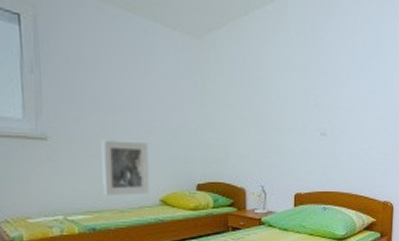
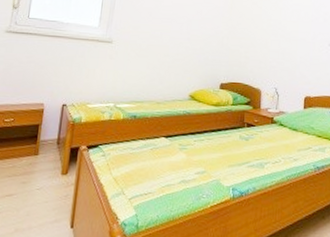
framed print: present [101,140,150,195] -> none [146,44,186,90]

